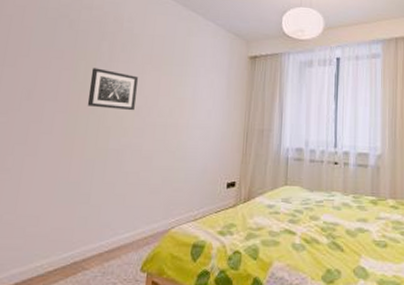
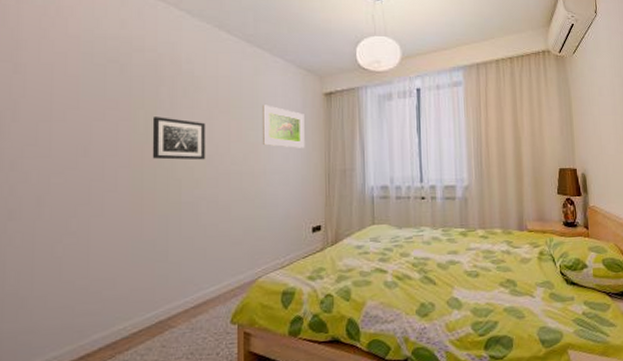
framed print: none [187,63,229,106] -> present [261,105,305,148]

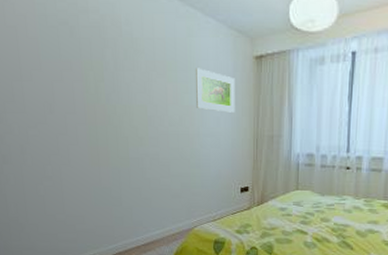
wall art: present [152,117,205,160] -> none [100,78,146,121]

